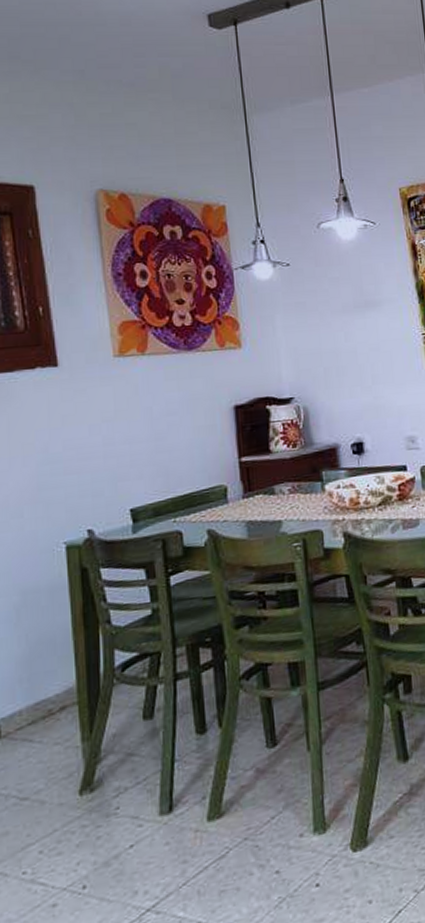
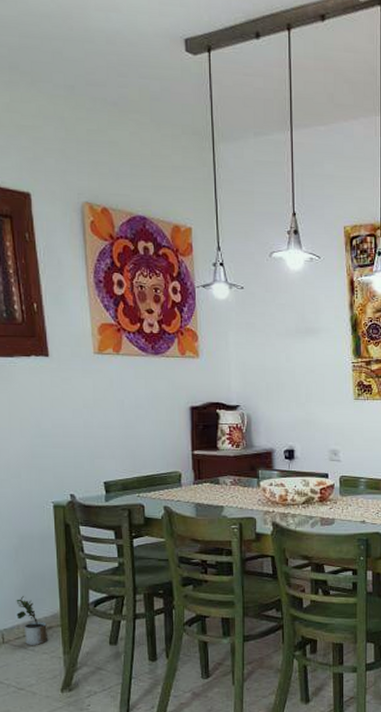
potted plant: none [17,669,62,736] -> present [16,595,49,645]

